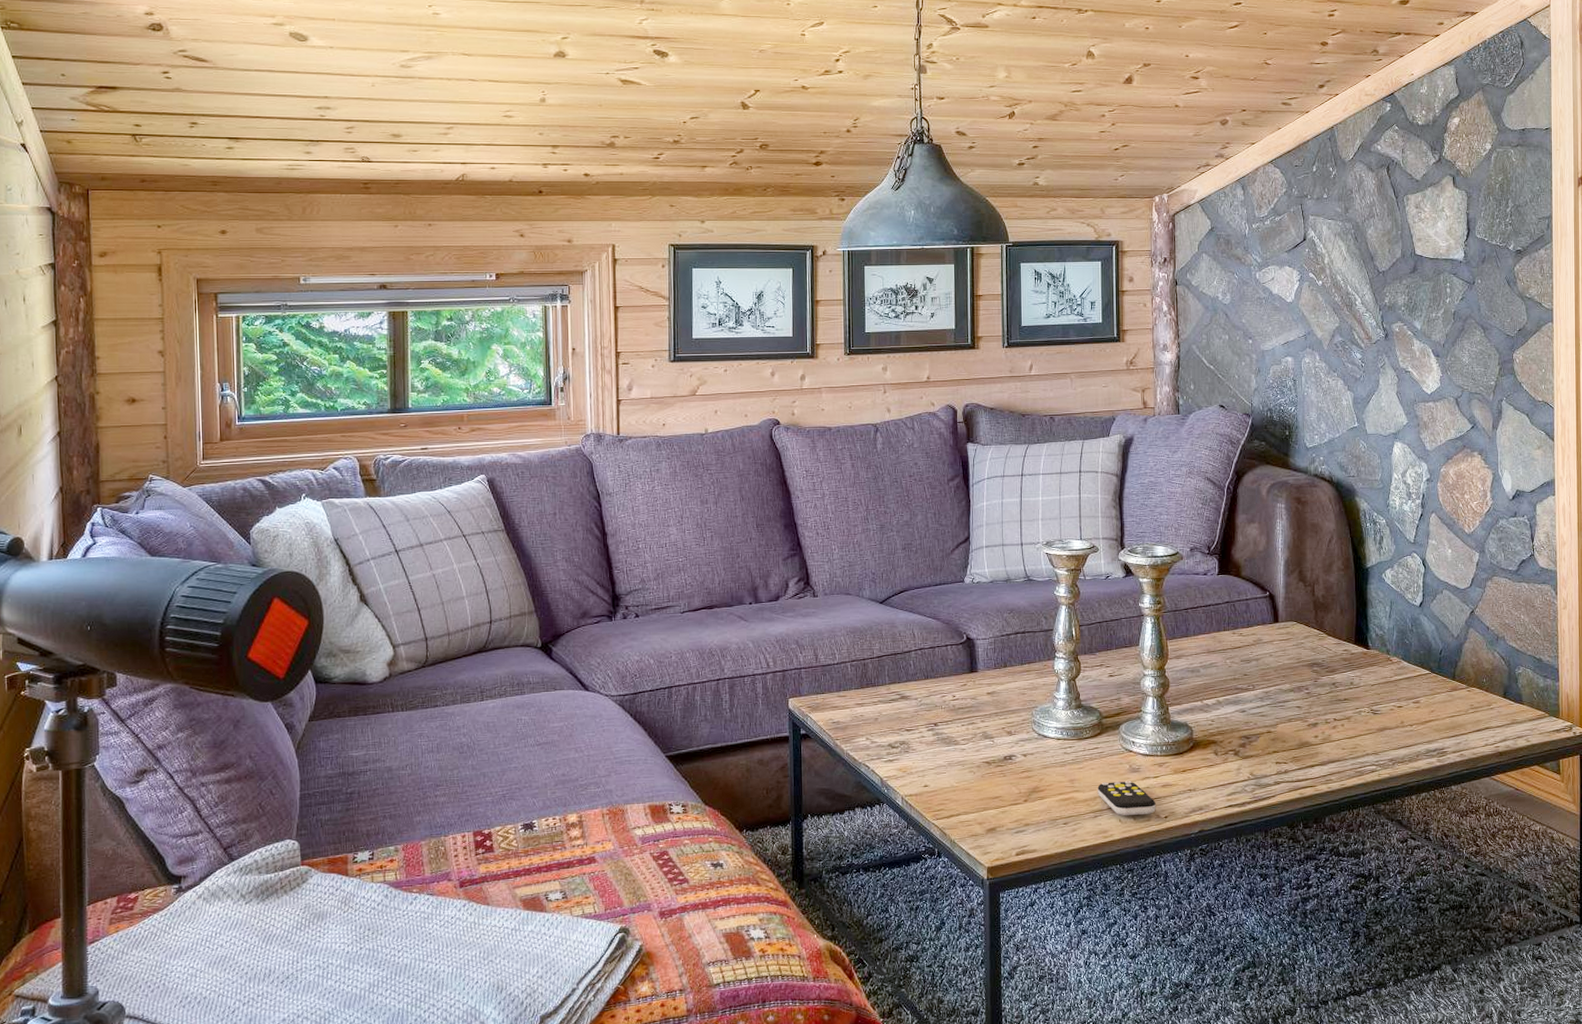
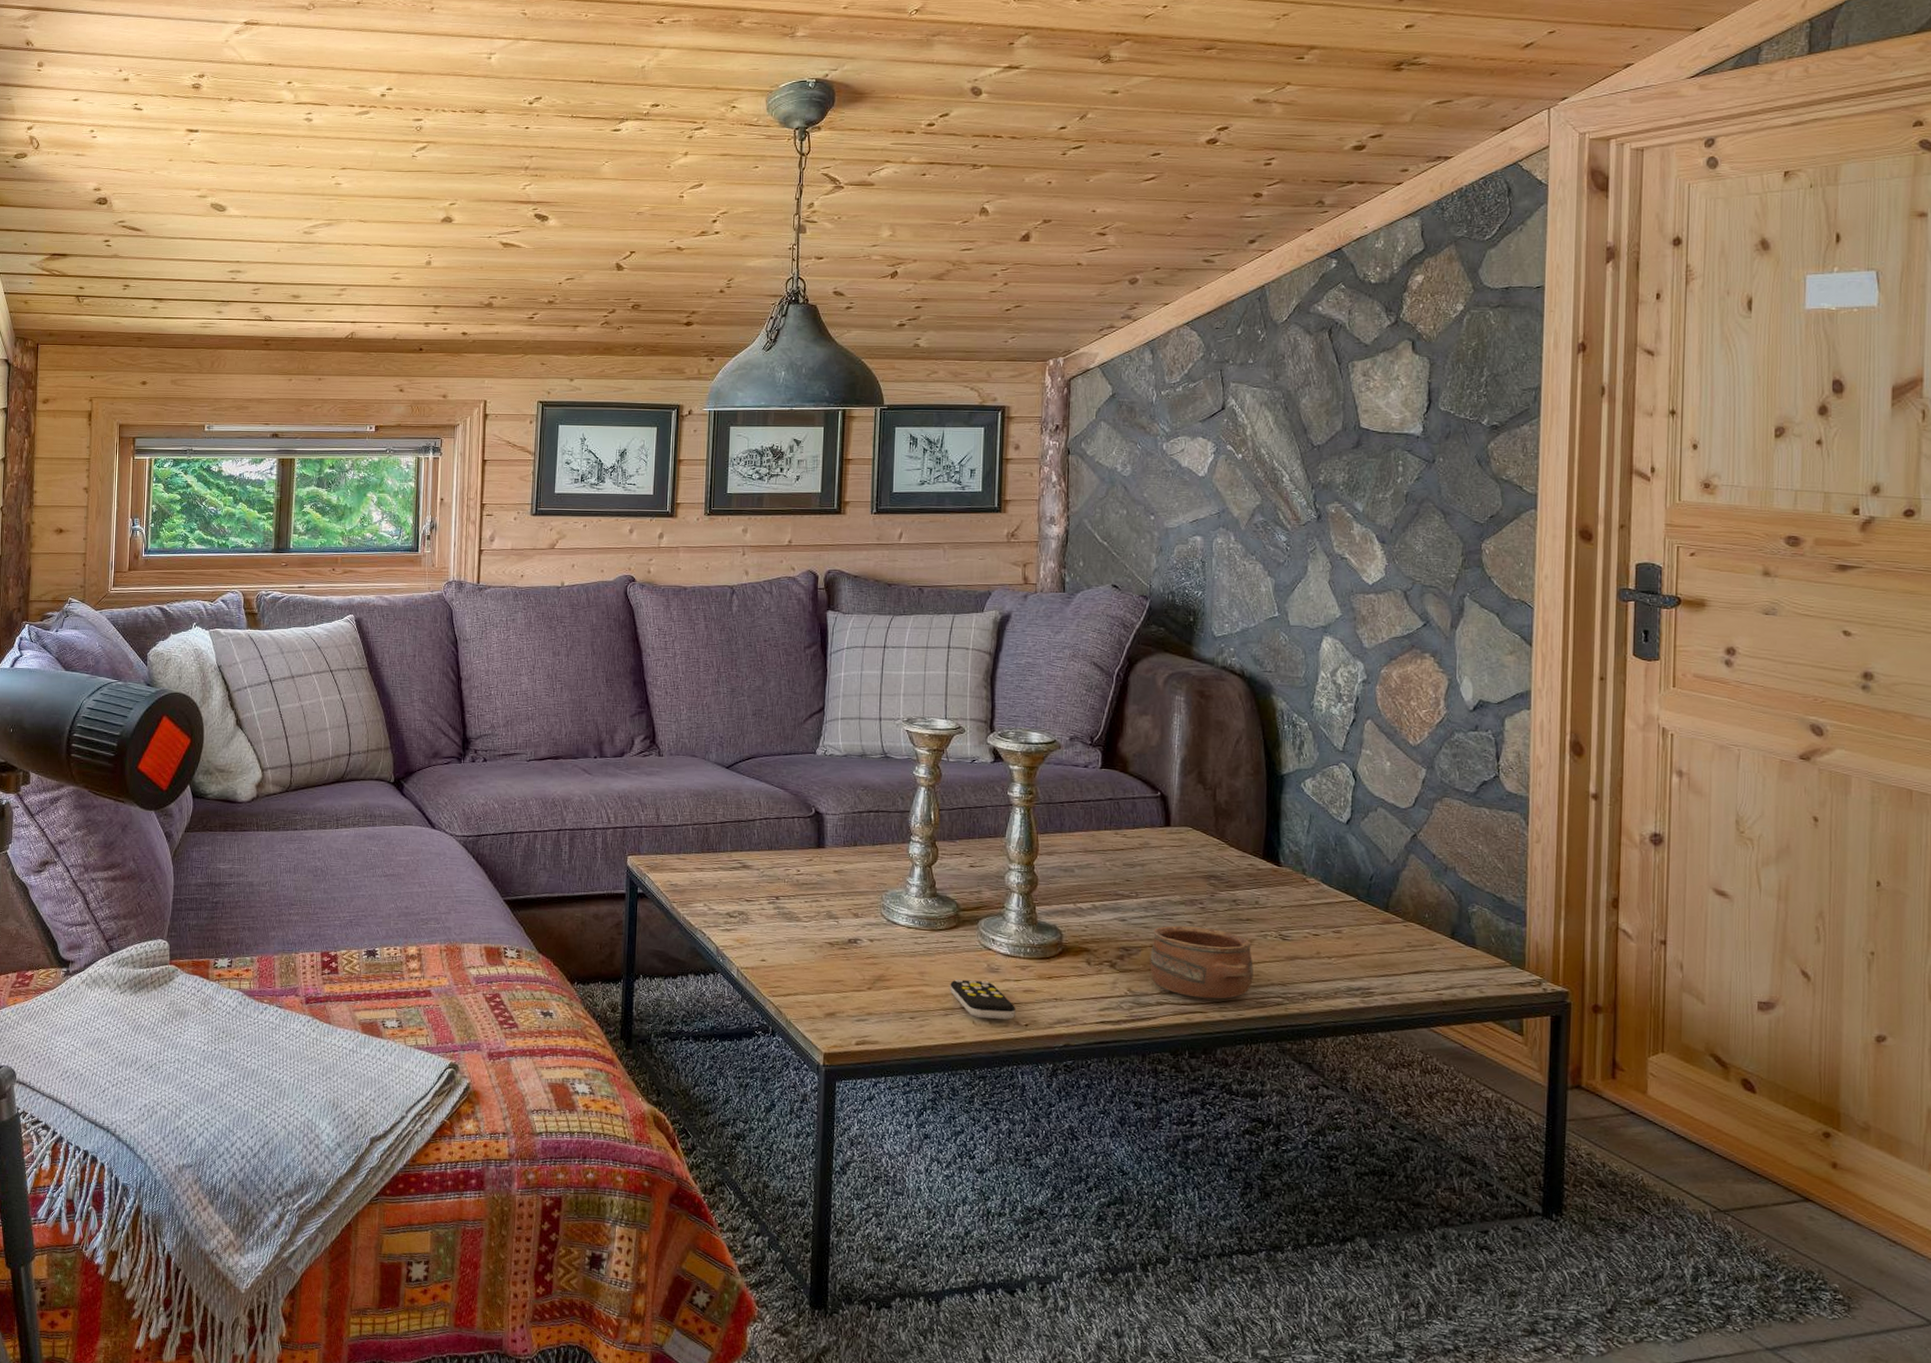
pottery: none [1267,710,1352,774] -> present [1149,925,1254,999]

